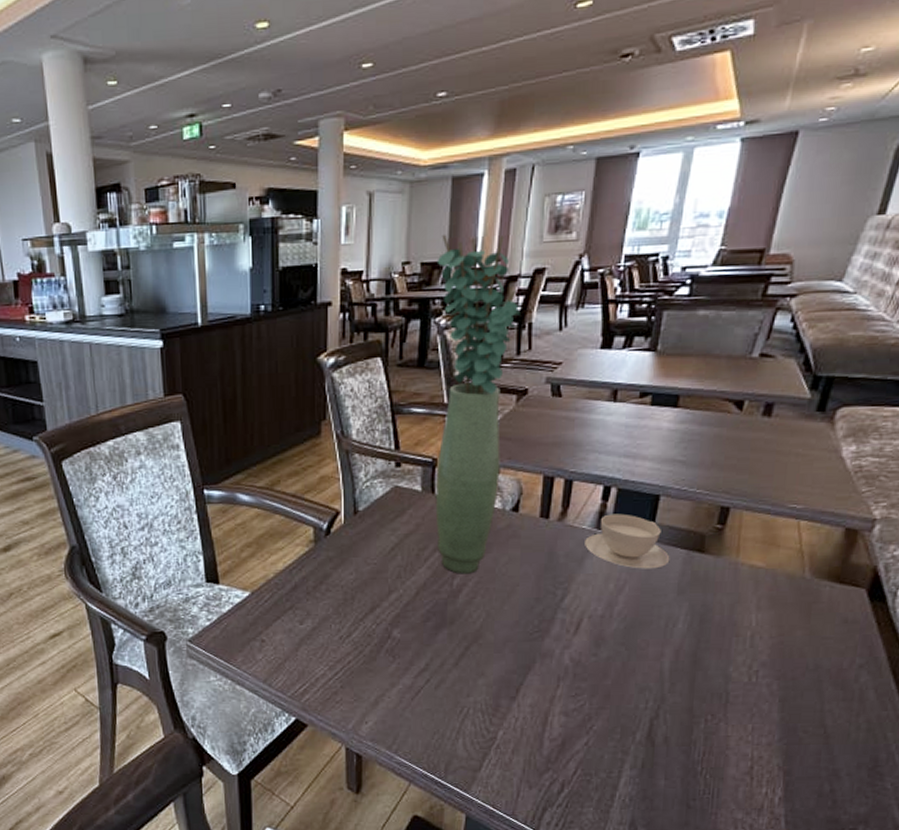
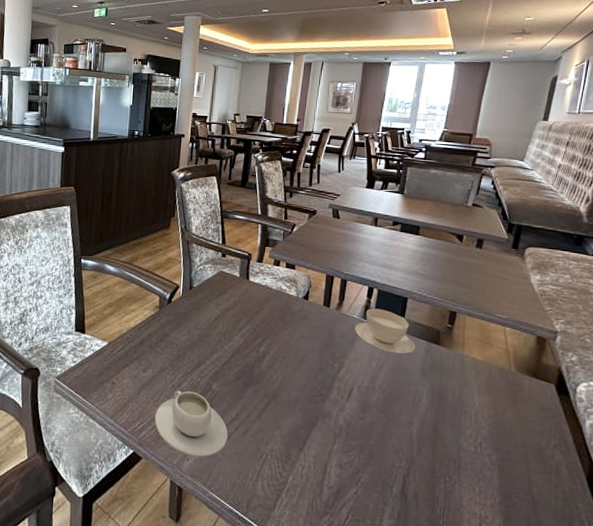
teacup: none [319,641,417,719] -> present [154,390,229,457]
vase: present [435,234,520,574] -> none [248,98,312,344]

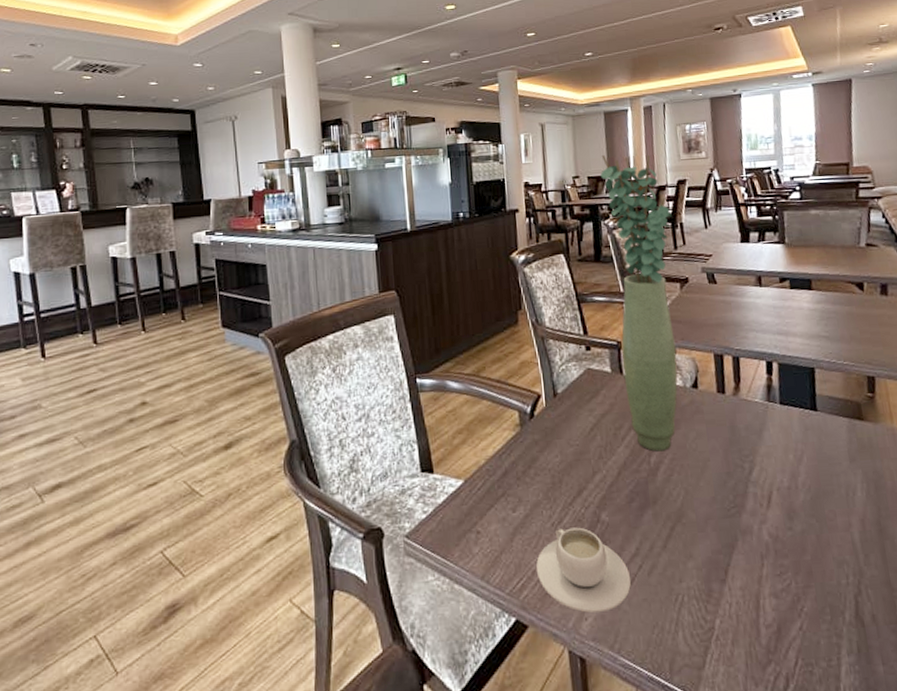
vase: none [248,98,312,344] -> present [600,154,678,452]
teacup: present [355,308,416,354] -> none [760,386,836,439]

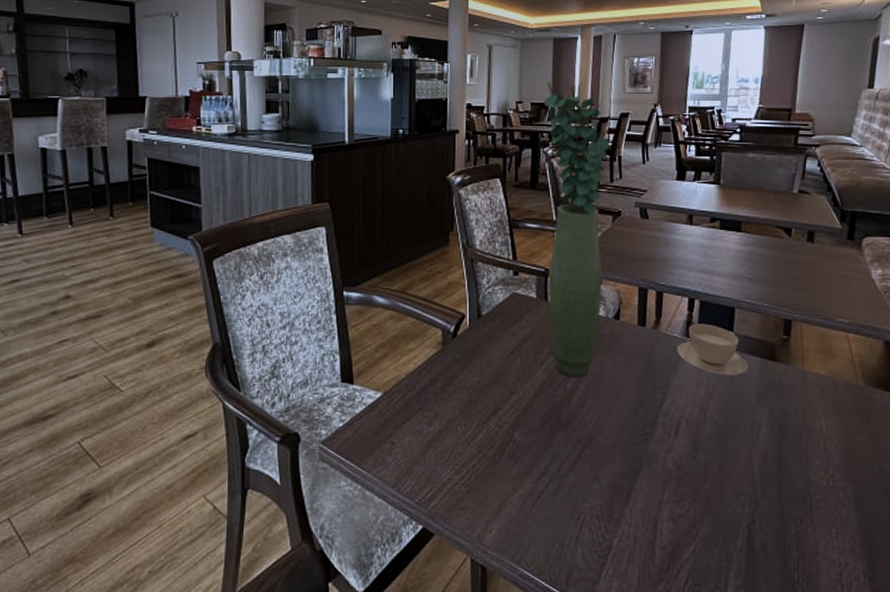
teacup: present [535,527,632,614] -> none [446,444,537,526]
teacup: none [760,386,836,439] -> present [677,323,749,375]

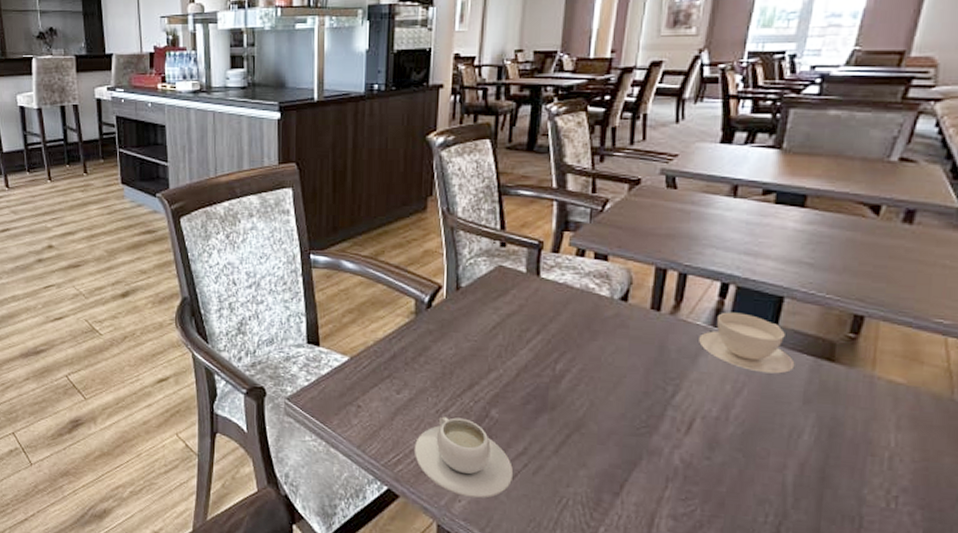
teacup: none [446,444,537,526] -> present [413,416,514,498]
vase: present [543,81,611,378] -> none [539,24,635,360]

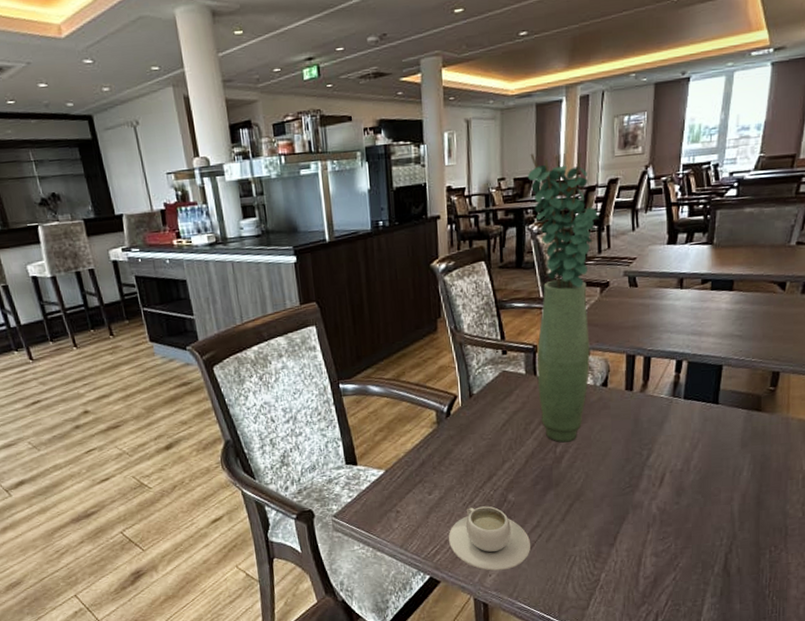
vase: none [539,24,635,360] -> present [527,152,599,443]
teacup: present [699,312,795,374] -> none [663,382,734,428]

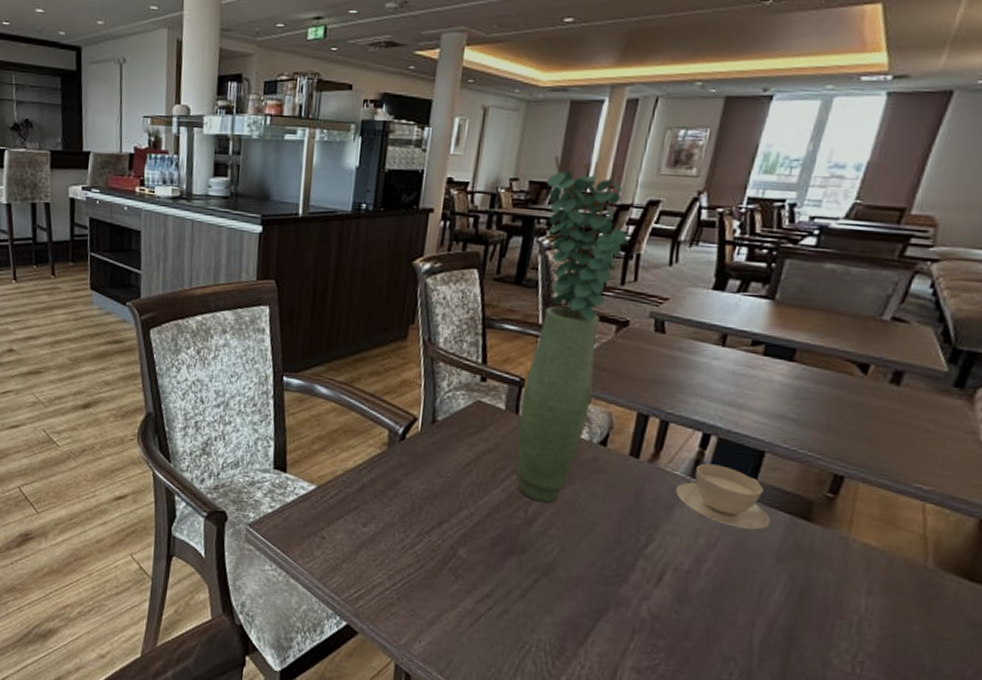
teacup: present [448,506,532,571] -> none [376,553,478,640]
teacup: none [663,382,734,428] -> present [676,463,771,530]

